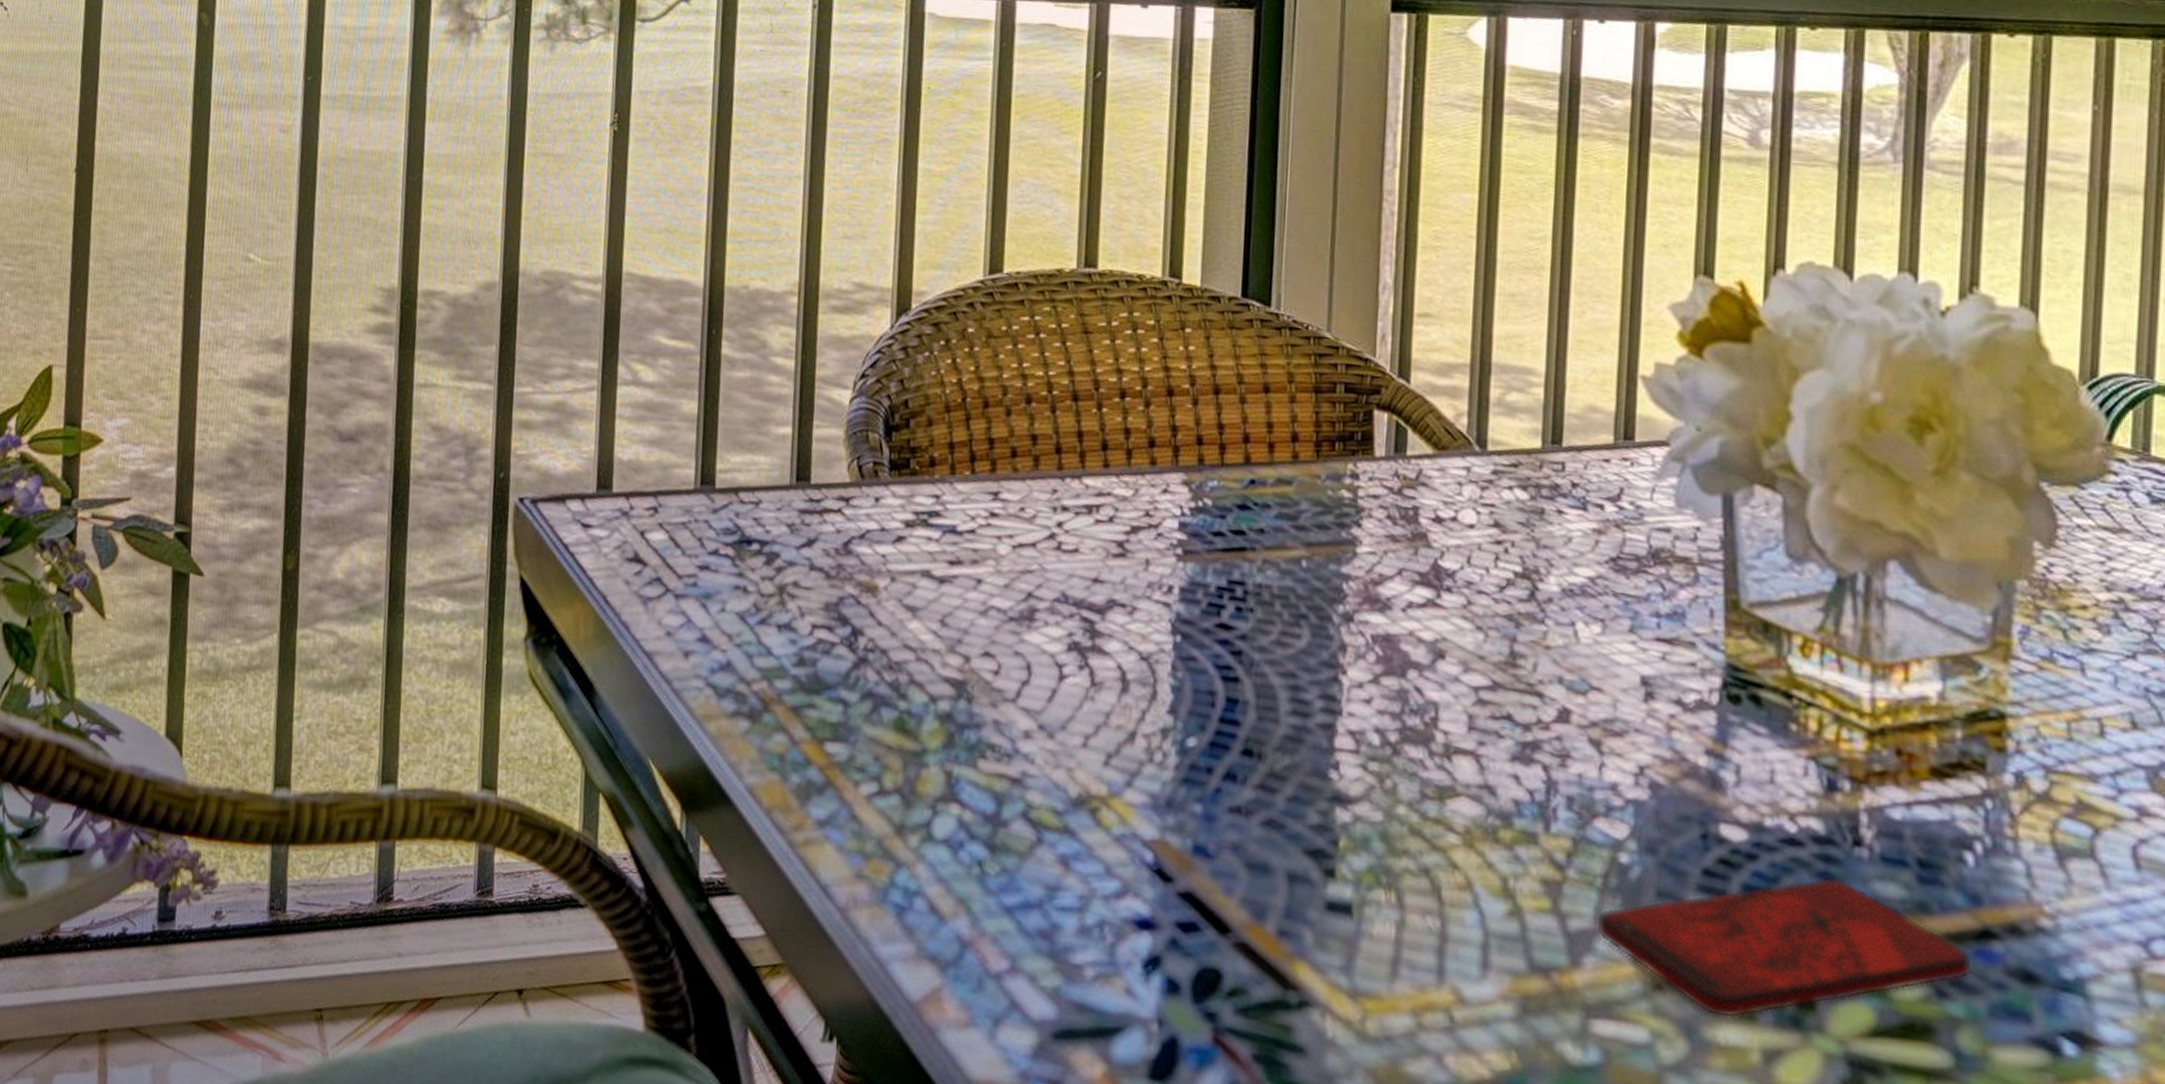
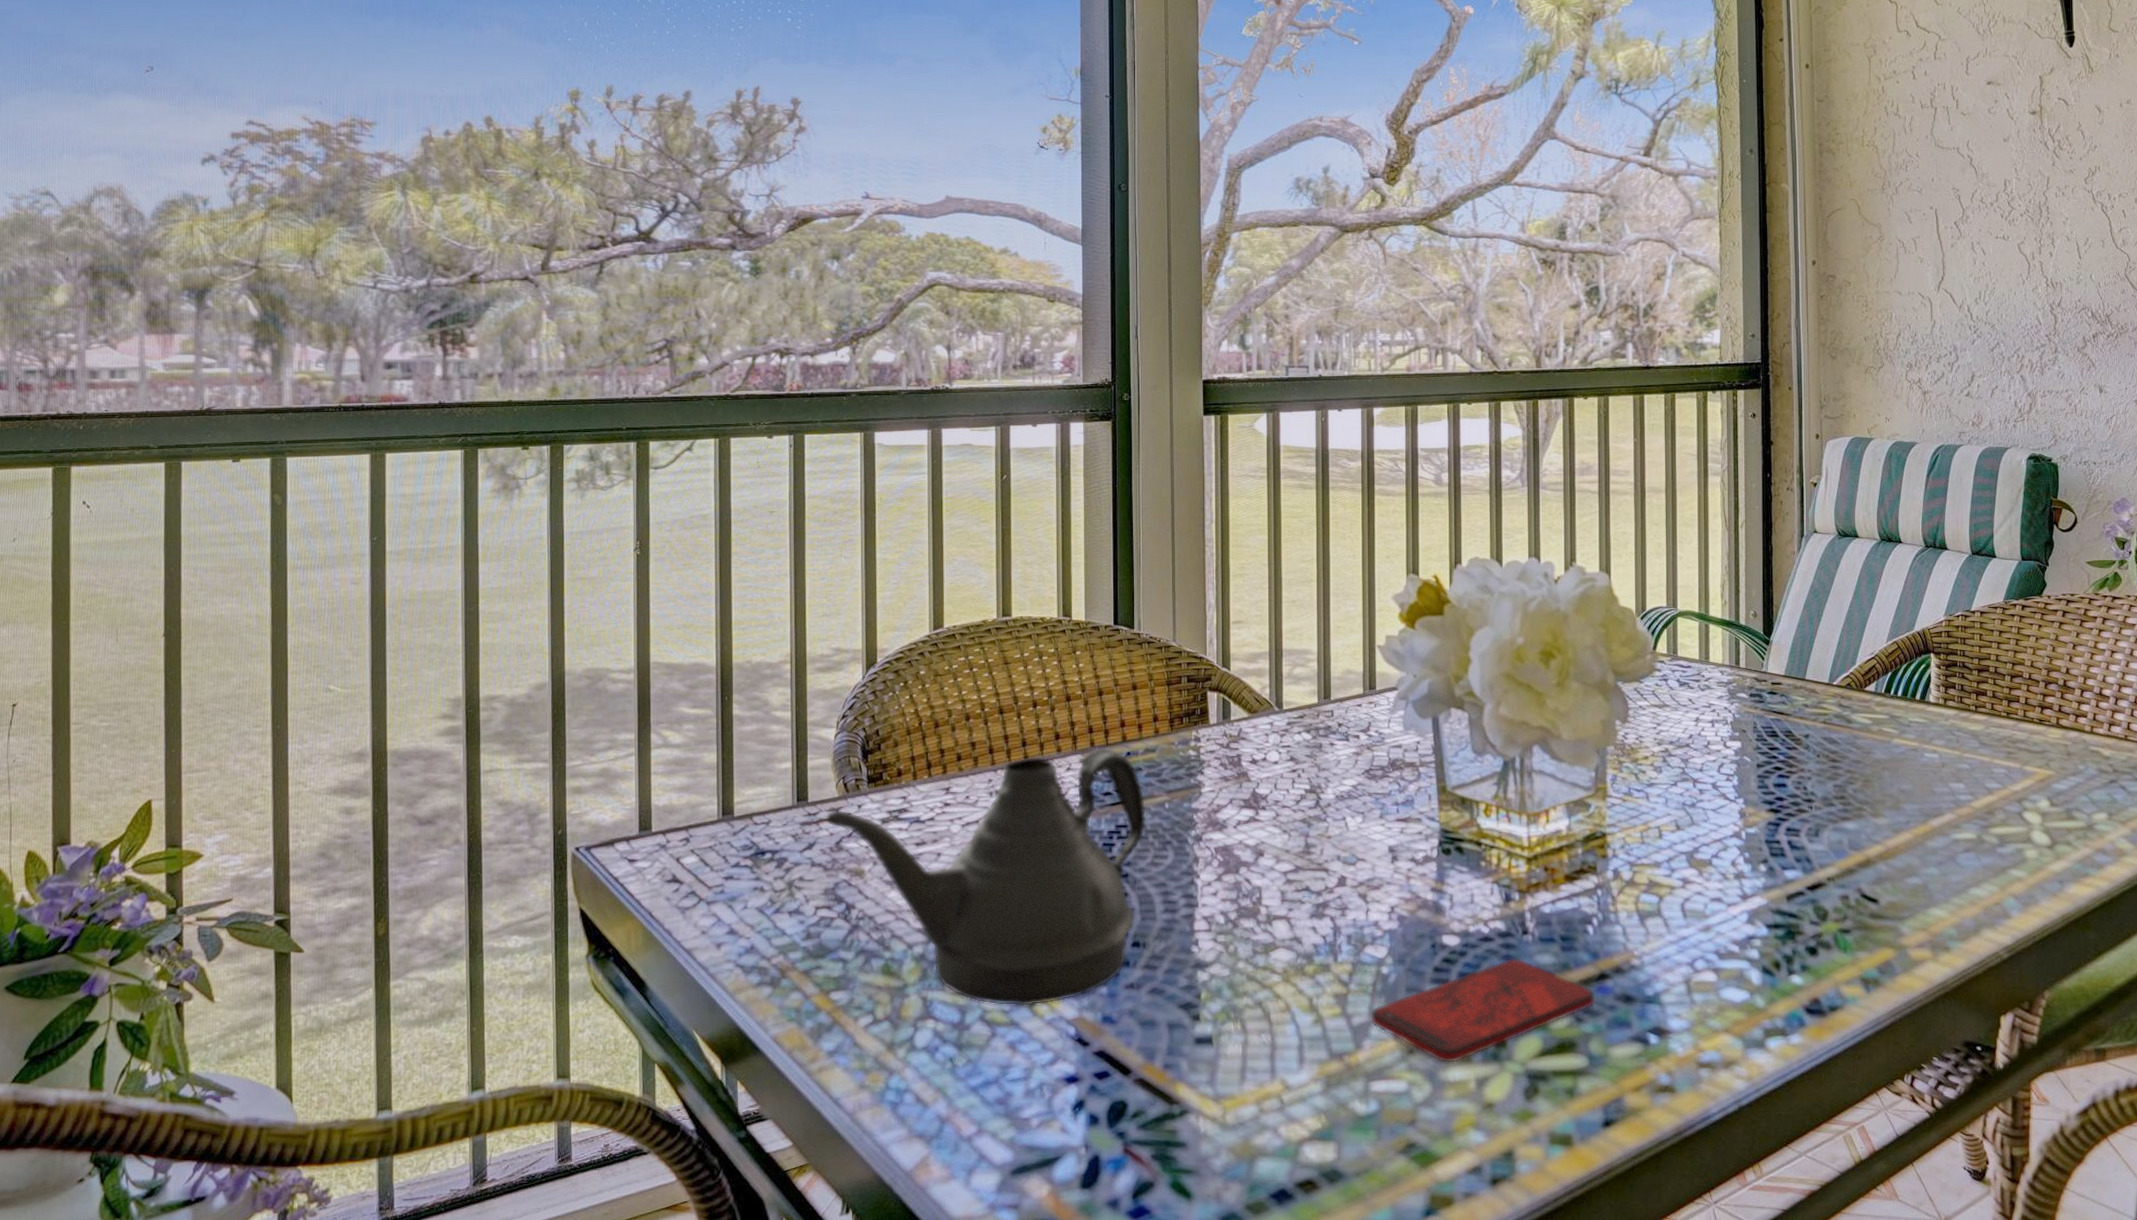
teapot: none [831,464,1274,814] -> present [825,746,1147,1006]

